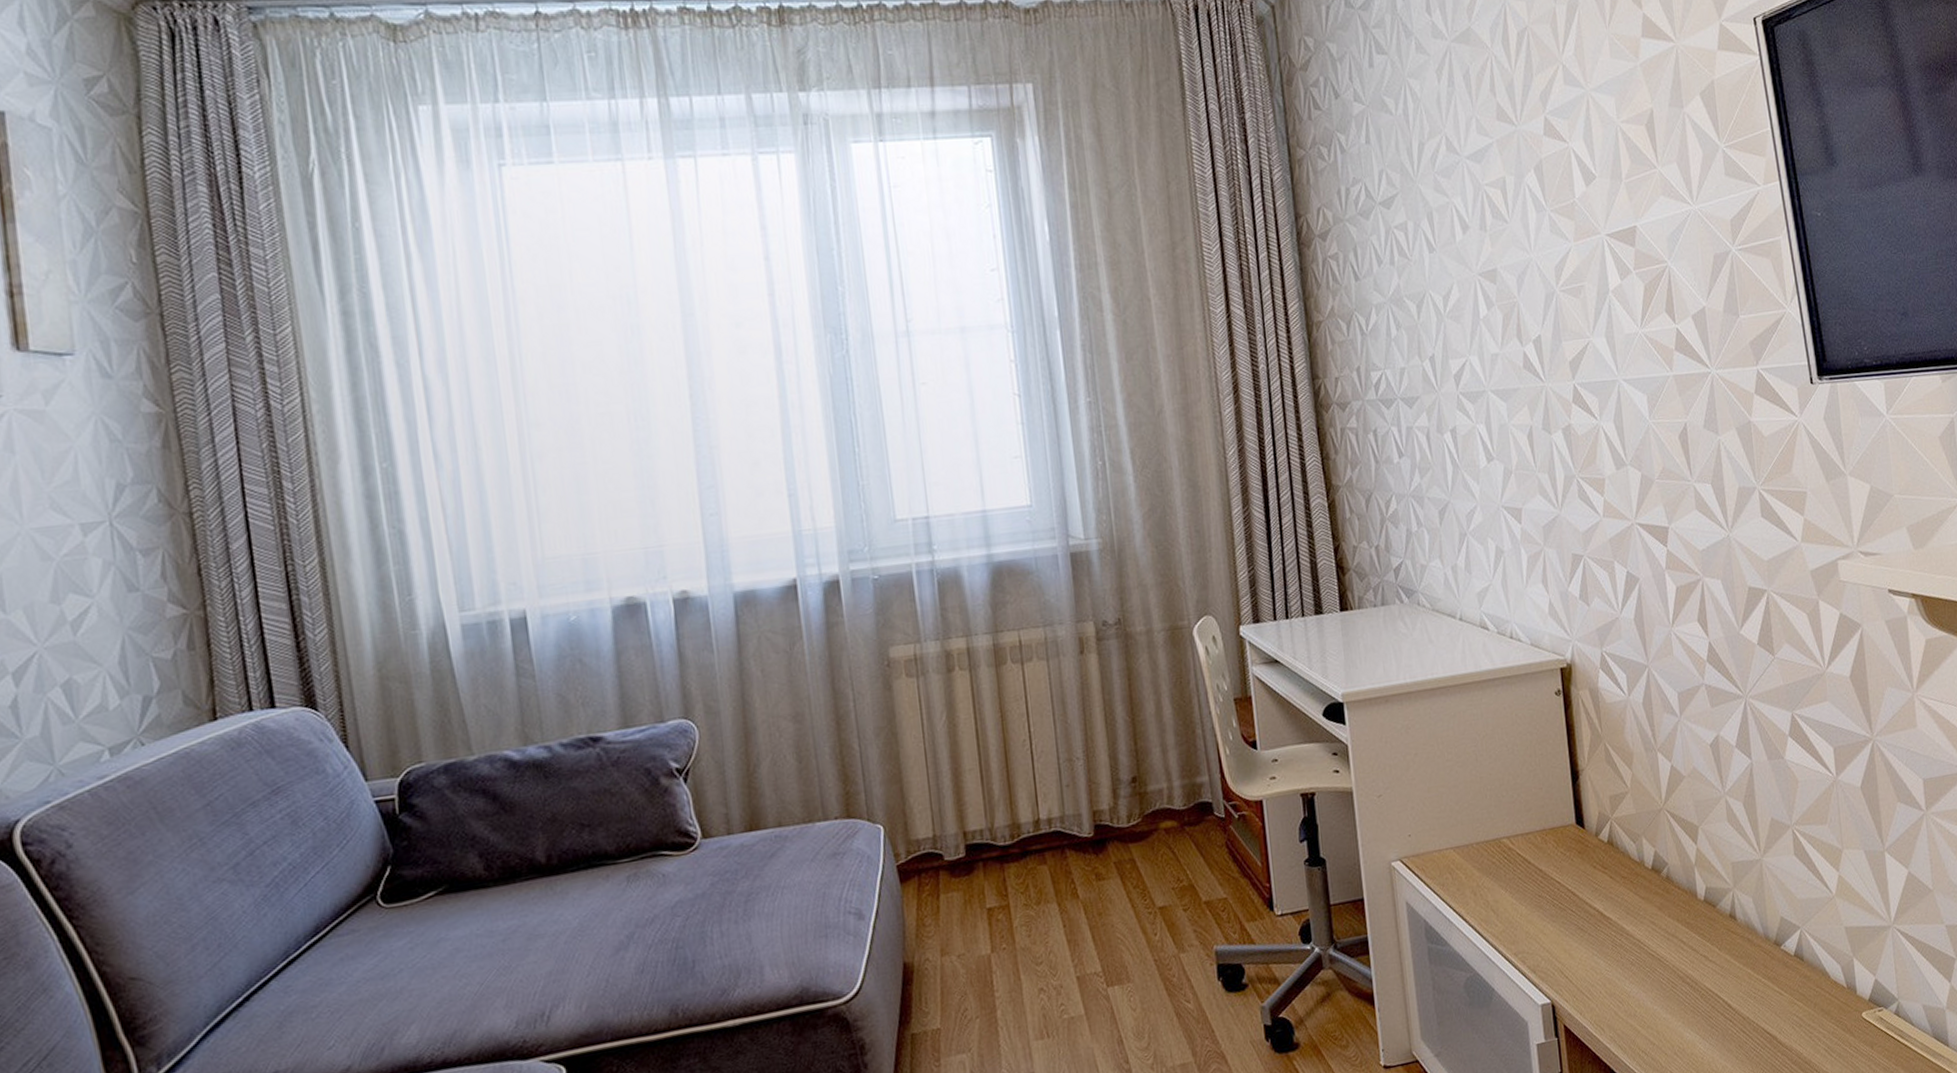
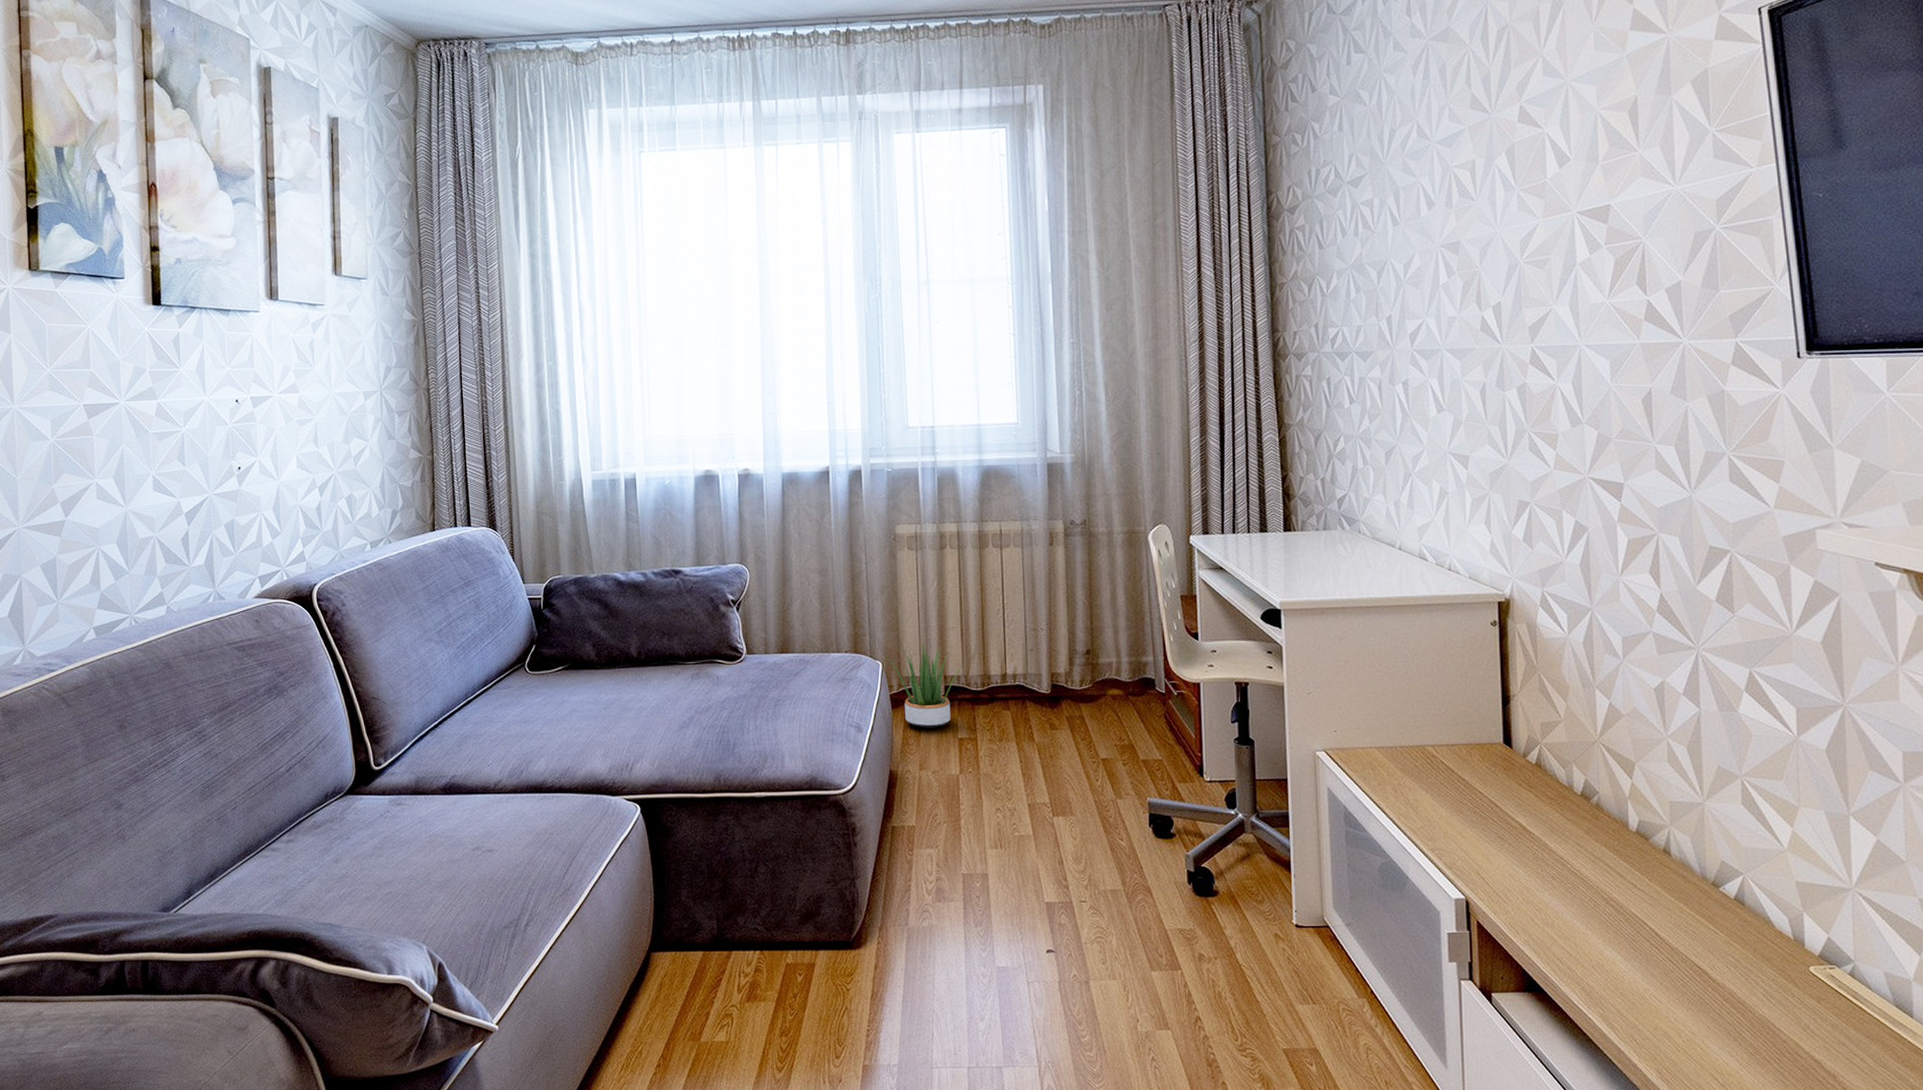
potted plant: none [888,795,990,903] -> present [886,644,967,728]

